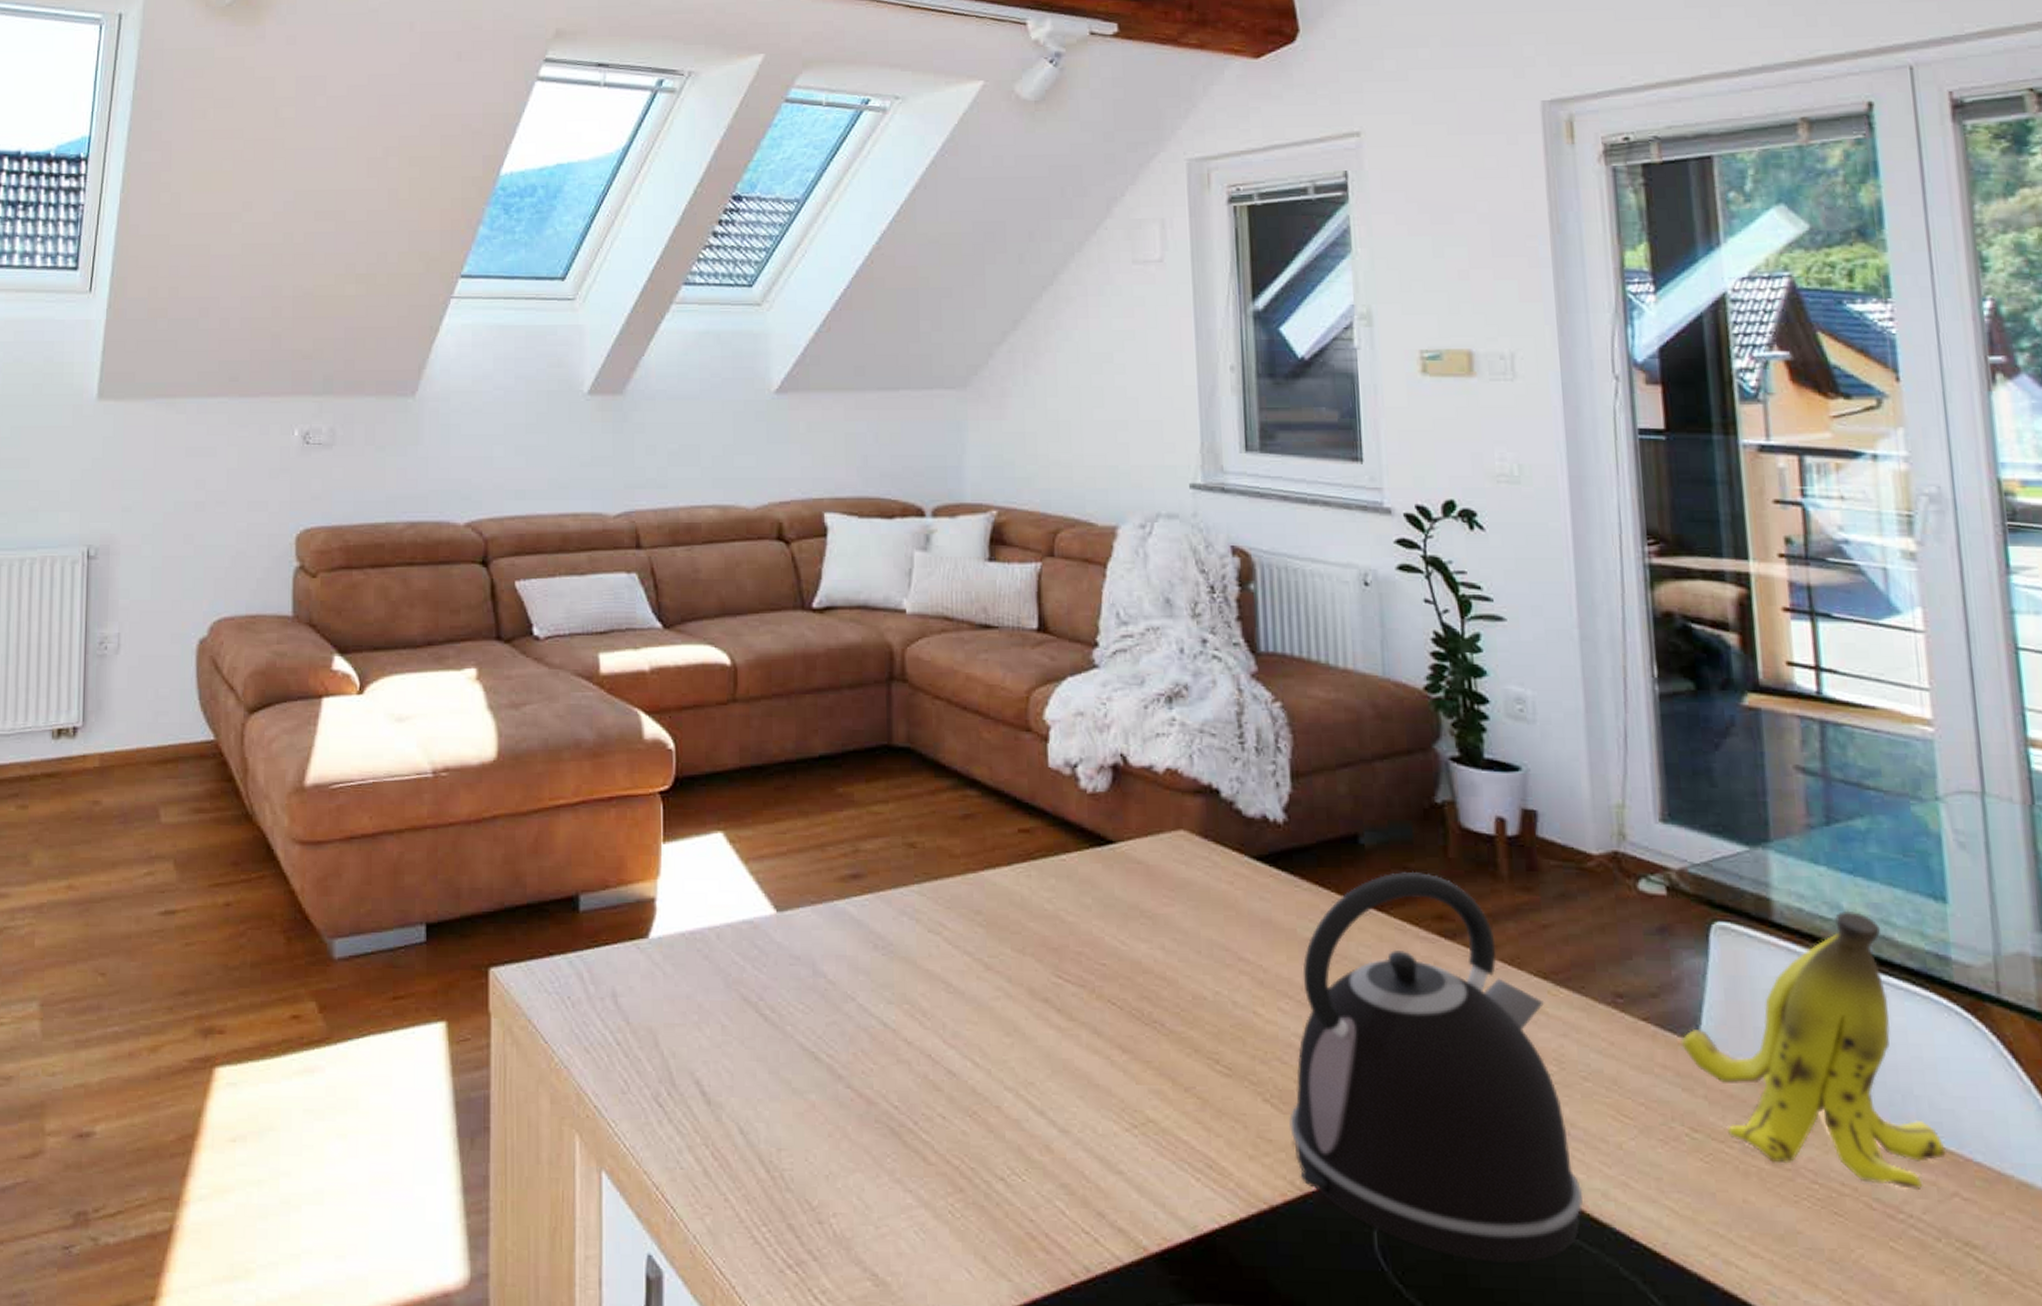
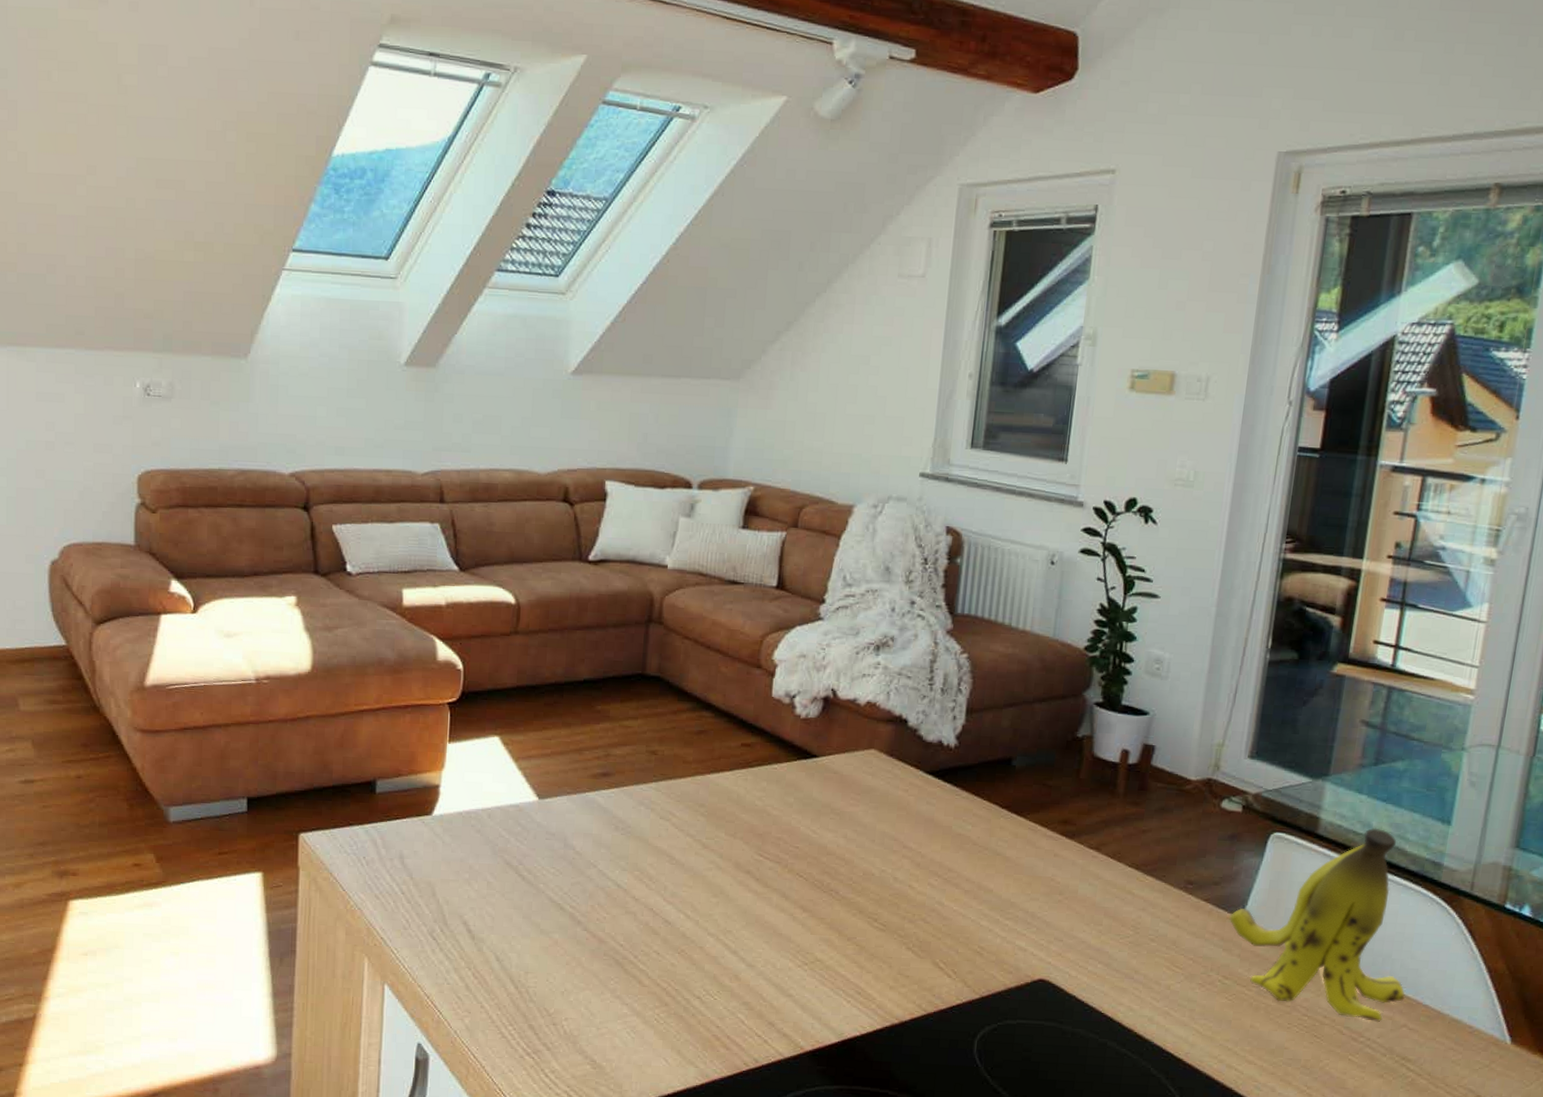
kettle: present [1289,871,1583,1263] -> none [924,787,1135,1064]

